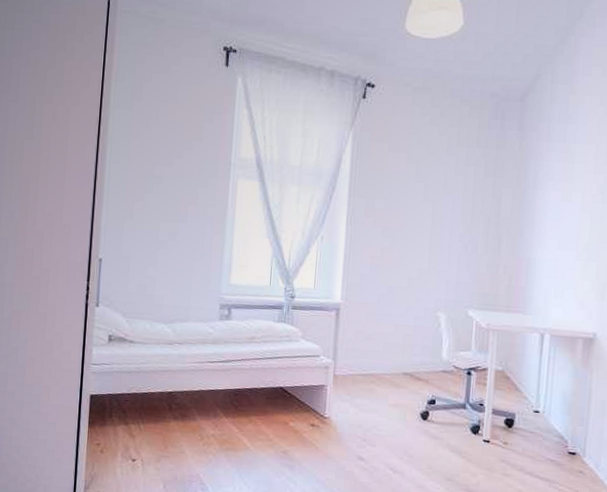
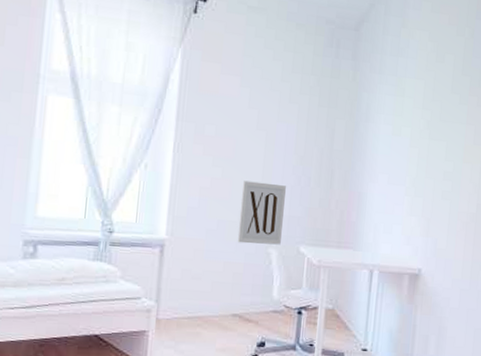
wall art: none [407,249,453,309] -> present [237,180,286,245]

